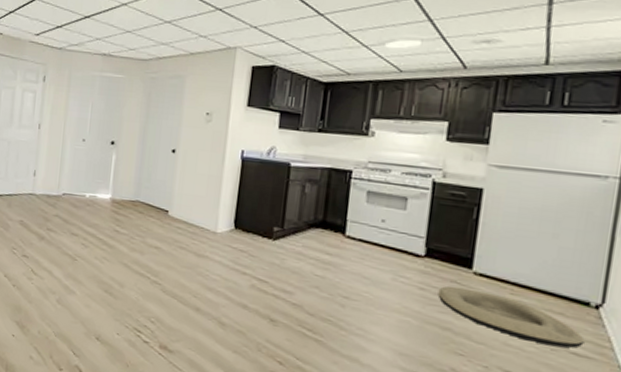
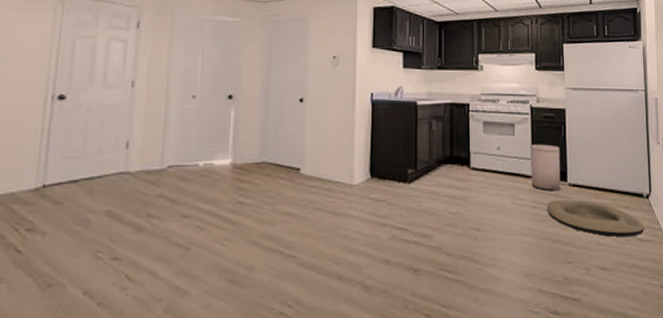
pedal bin: none [421,222,468,278] -> present [531,144,561,191]

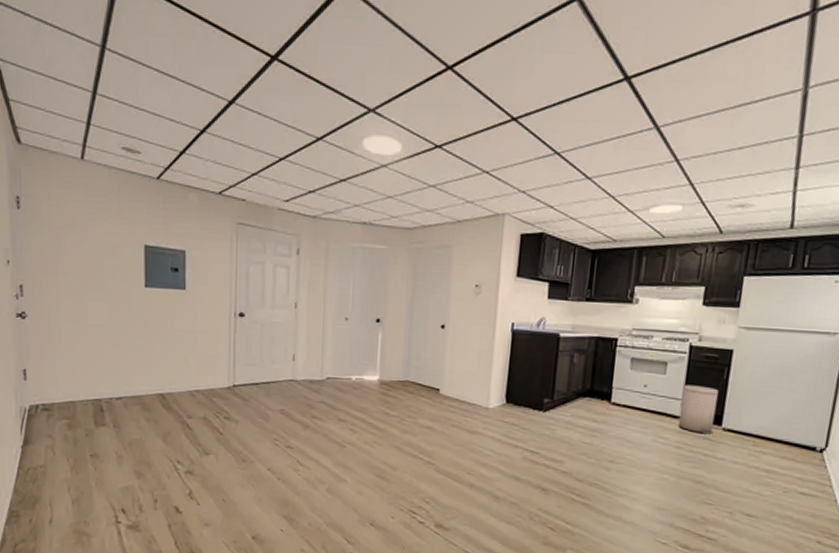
dog bed: present [546,199,645,238] -> none [692,442,810,489]

